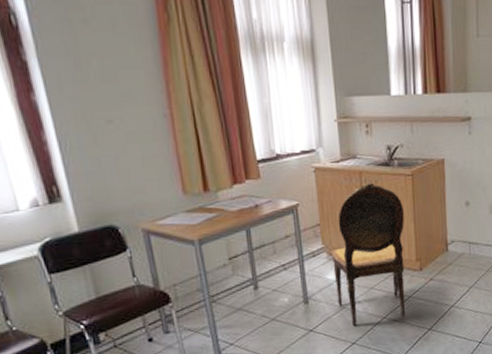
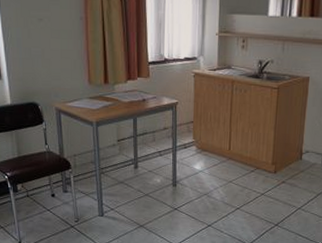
dining chair: present [330,182,406,327] -> none [199,91,267,212]

